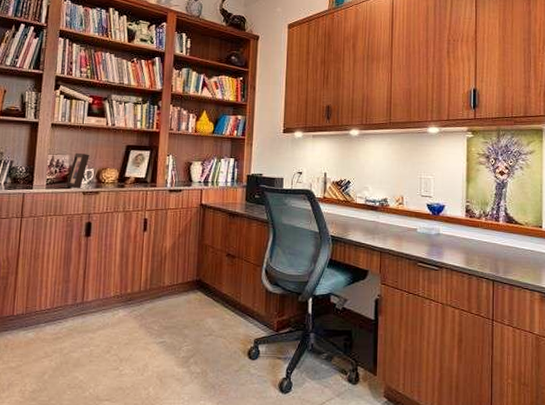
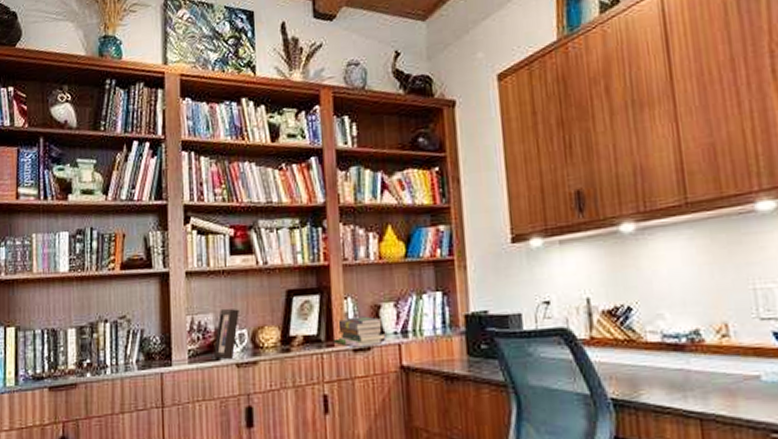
books: none [155,168,192,189] -> present [333,316,385,348]

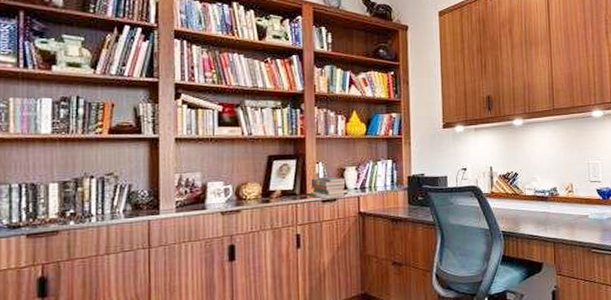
picture frame: present [214,309,239,360] -> none [201,169,225,209]

